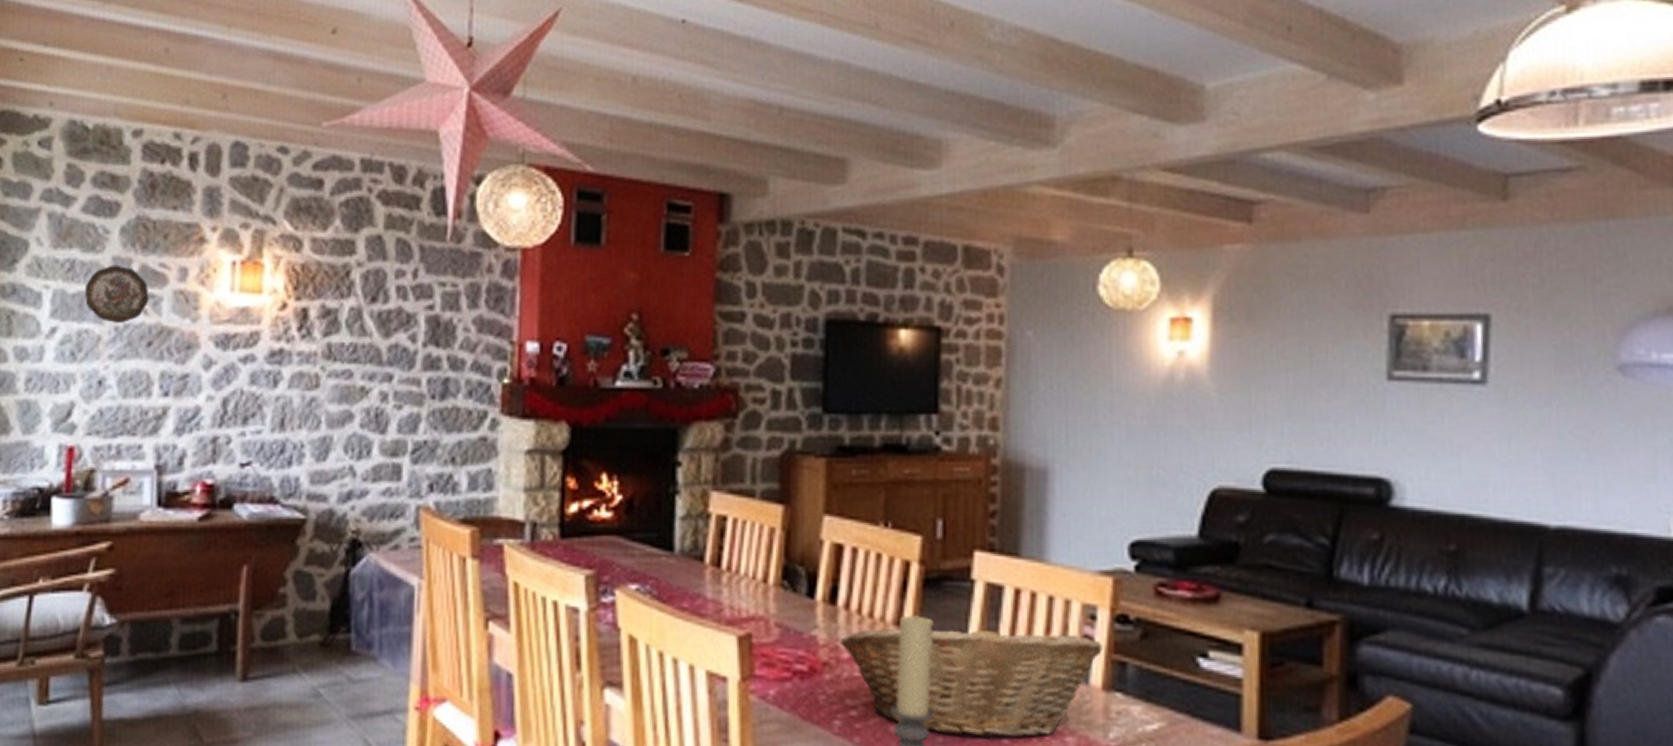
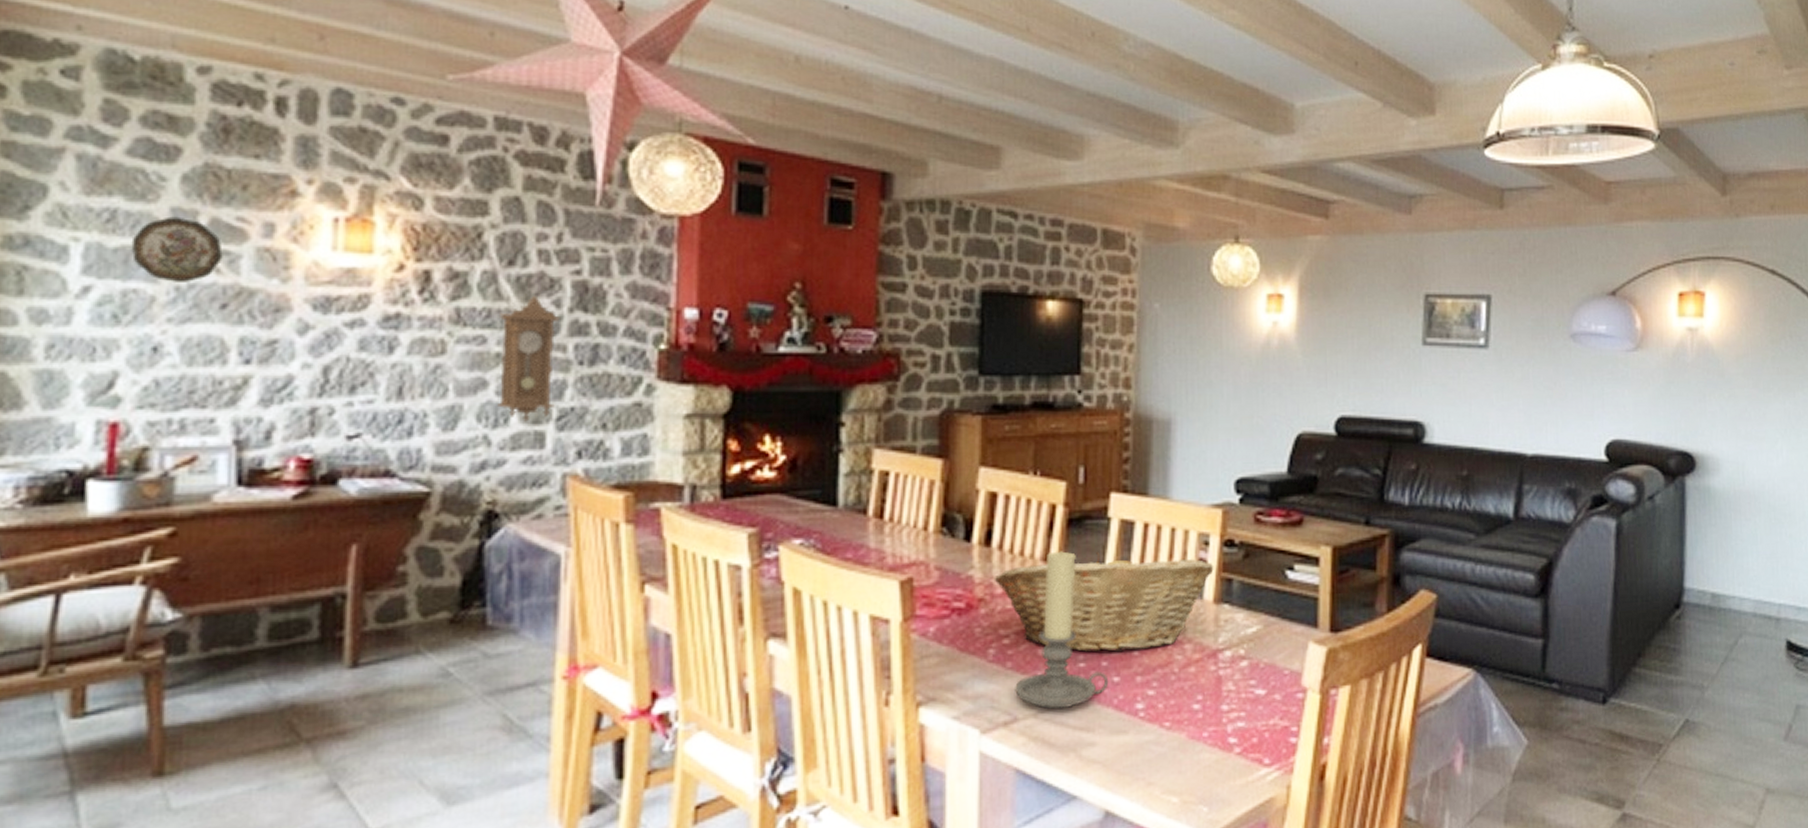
pendulum clock: none [361,332,415,454] -> present [497,296,560,422]

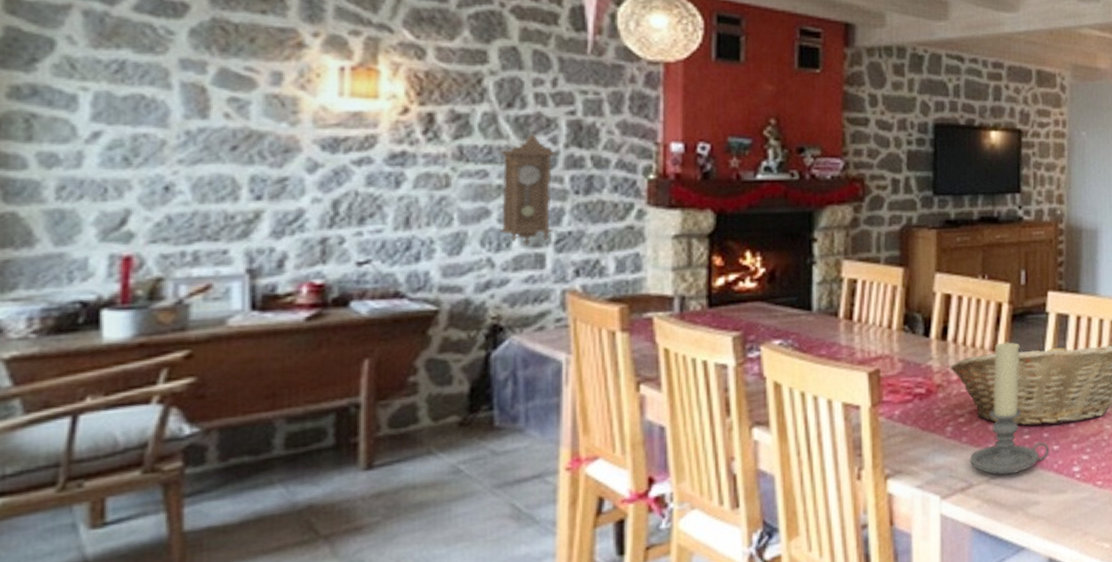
decorative plate: present [131,216,223,282] -> none [140,67,232,127]

